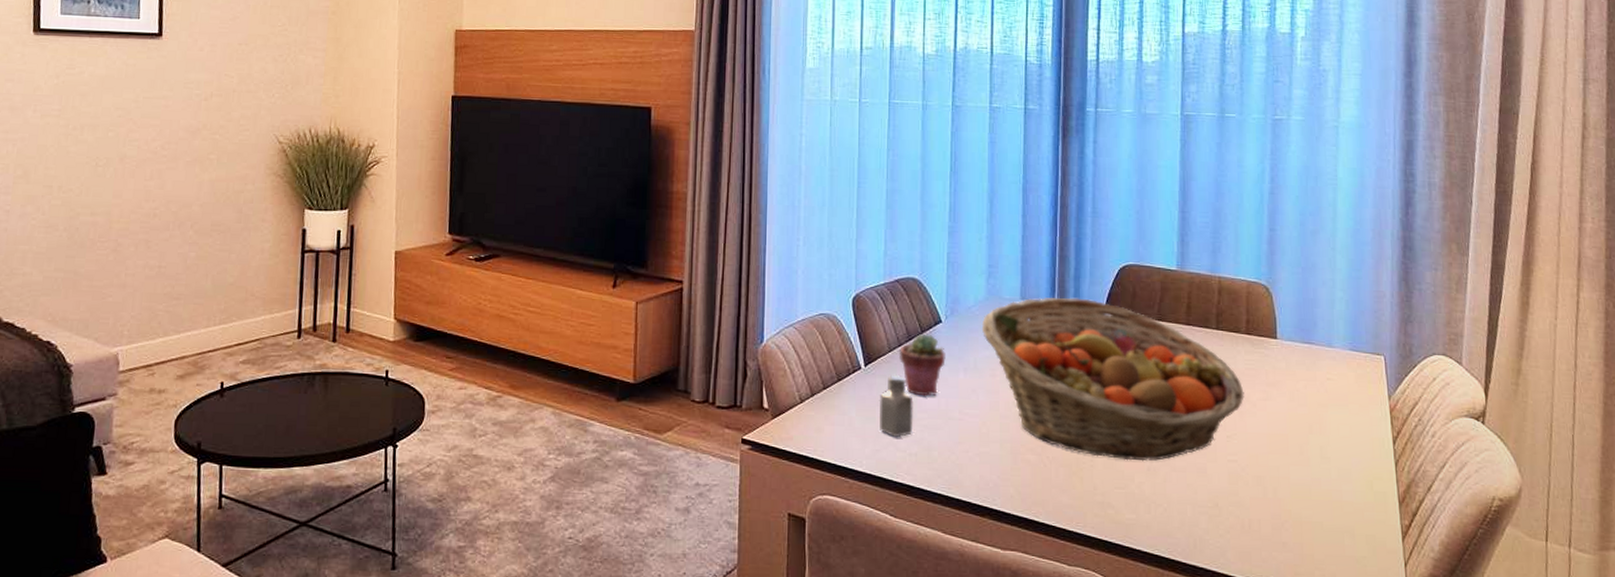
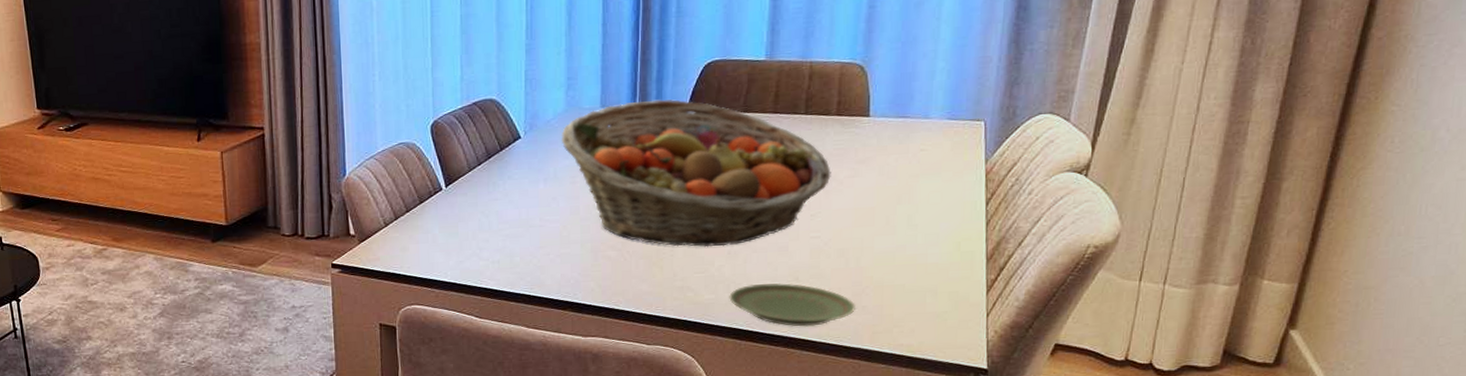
saltshaker: present [879,374,913,437] -> none [461,191,495,248]
potted succulent: present [899,333,946,396] -> none [479,150,525,209]
plate: none [1150,506,1276,561] -> present [729,283,855,327]

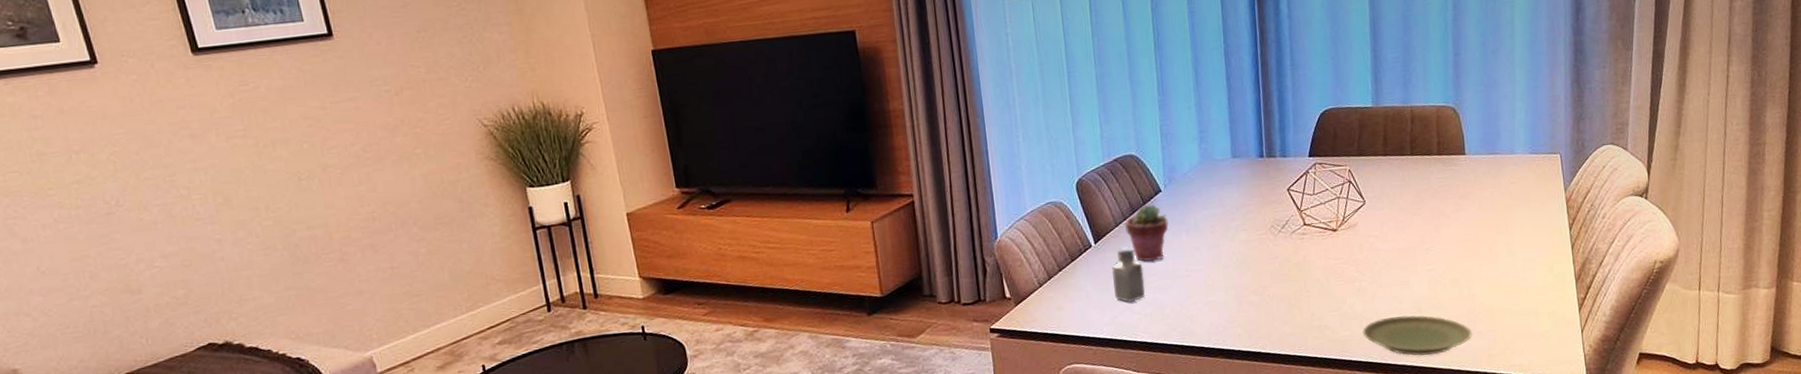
saltshaker: none [461,191,495,248] -> present [1111,246,1146,302]
potted succulent: none [479,150,525,209] -> present [1125,204,1169,262]
fruit basket: present [561,99,831,248] -> none [1198,147,1439,287]

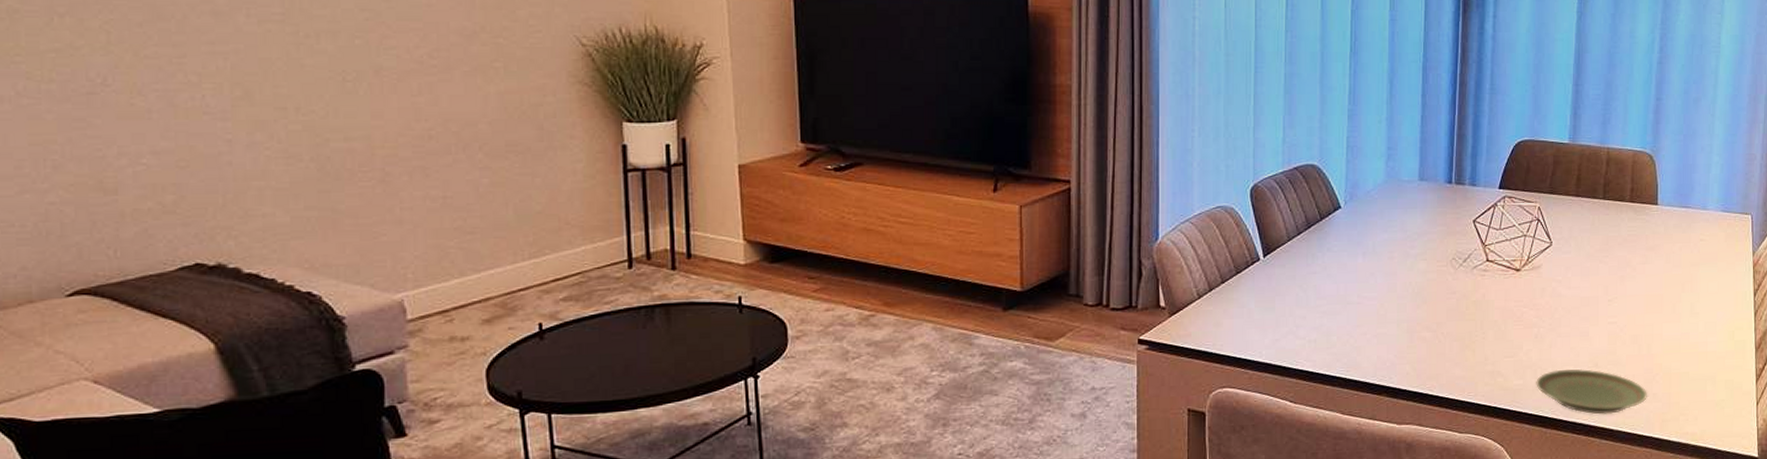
saltshaker: present [1111,246,1146,302] -> none [1278,263,1313,325]
potted succulent: present [1125,204,1169,262] -> none [1299,220,1345,283]

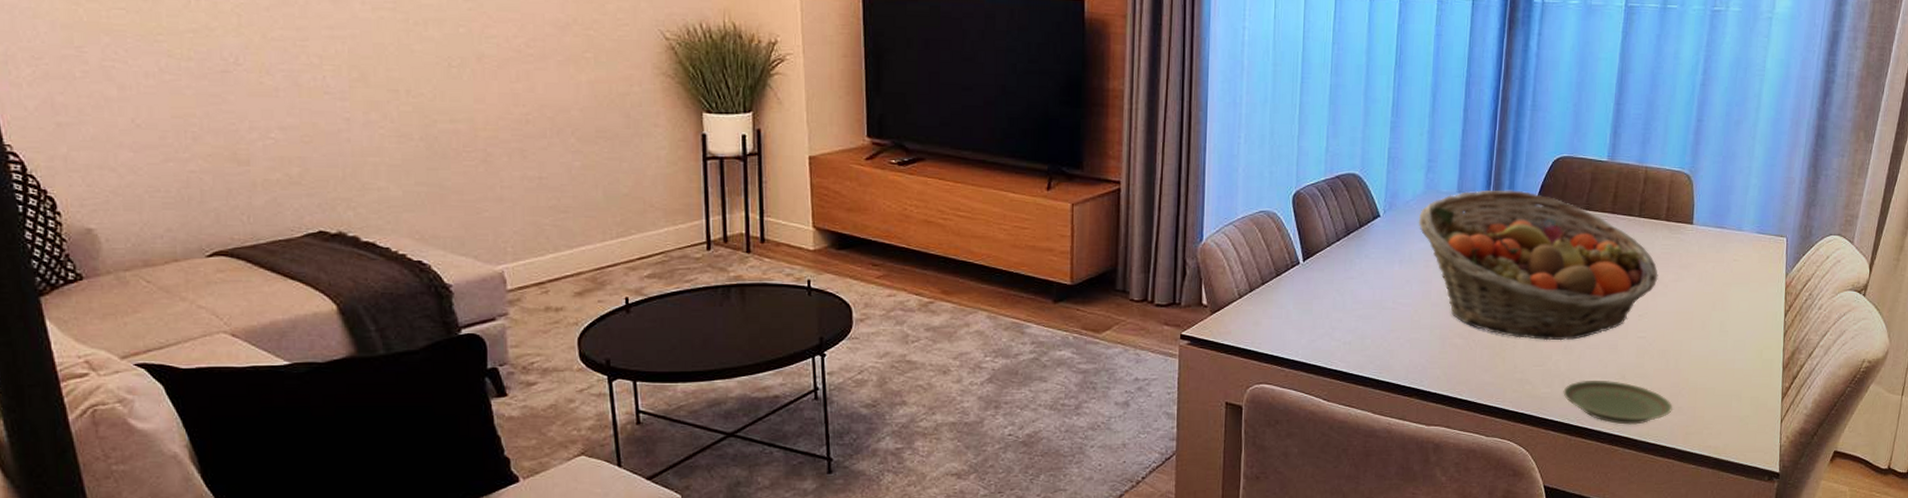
fruit basket: none [1380,176,1626,331] -> present [1418,189,1658,341]

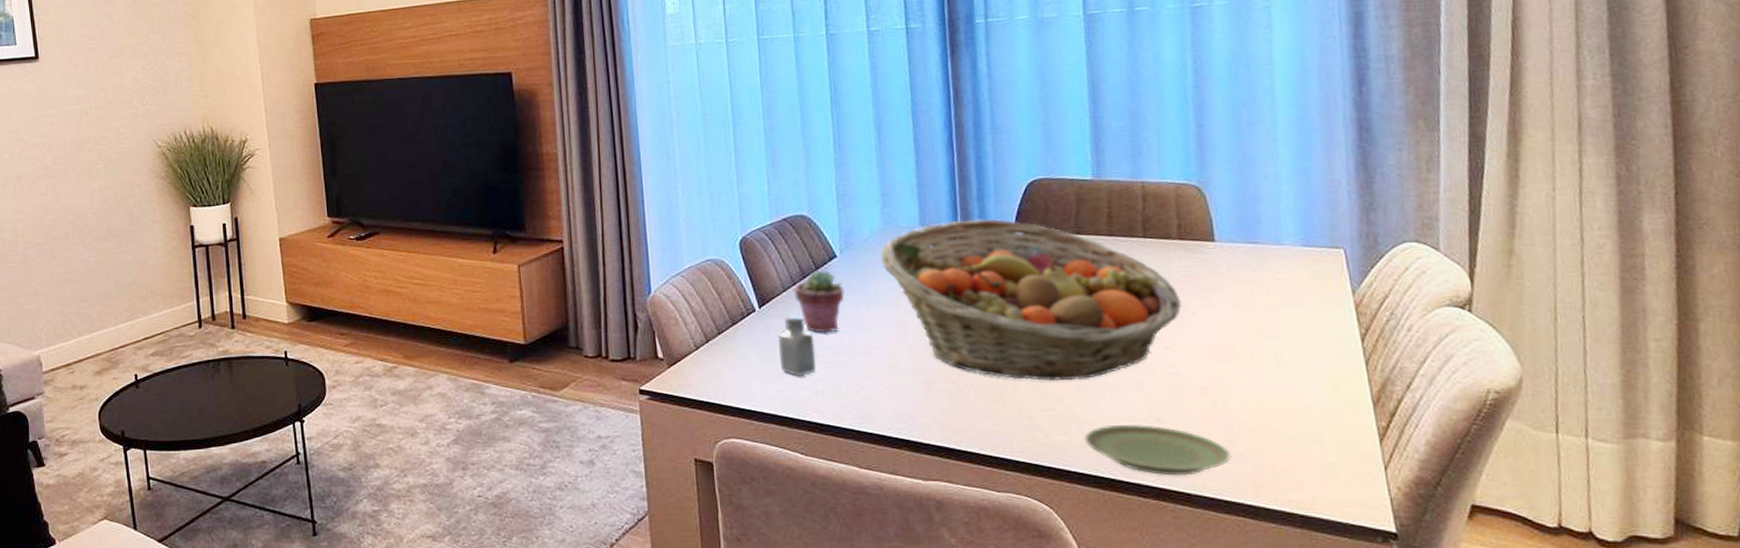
saltshaker: none [1316,268,1349,327] -> present [777,313,817,376]
potted succulent: none [1337,228,1382,288] -> present [794,270,845,334]

